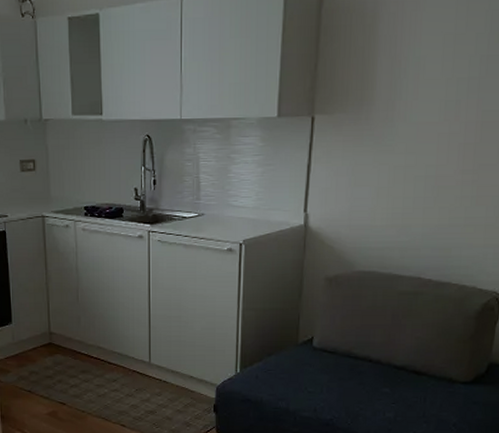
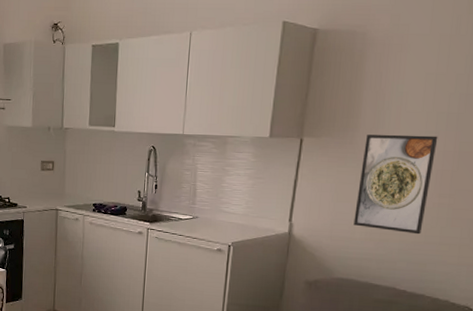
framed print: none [373,105,459,217] -> present [353,134,438,235]

